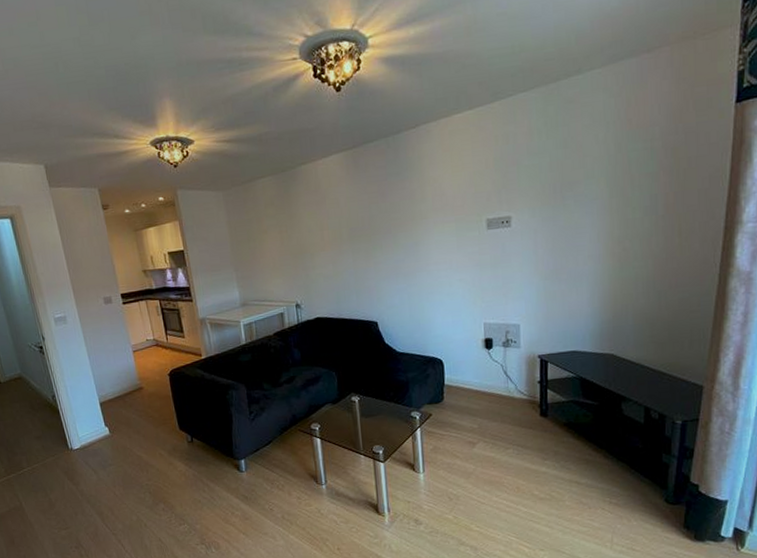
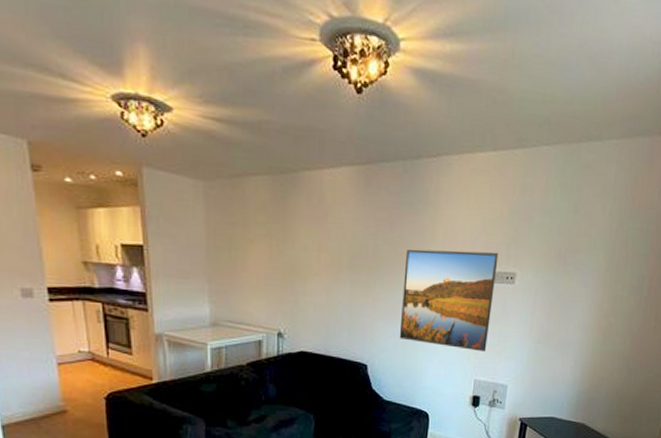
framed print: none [400,200,492,296] -> present [399,249,499,352]

